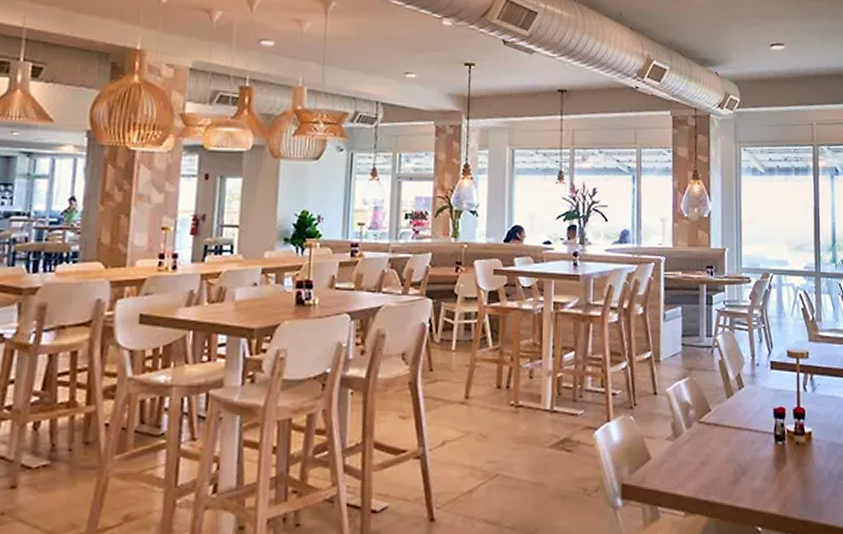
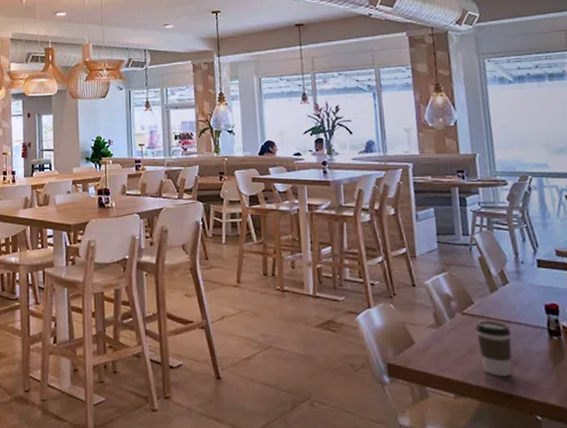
coffee cup: none [709,428,742,488] -> present [474,320,512,377]

